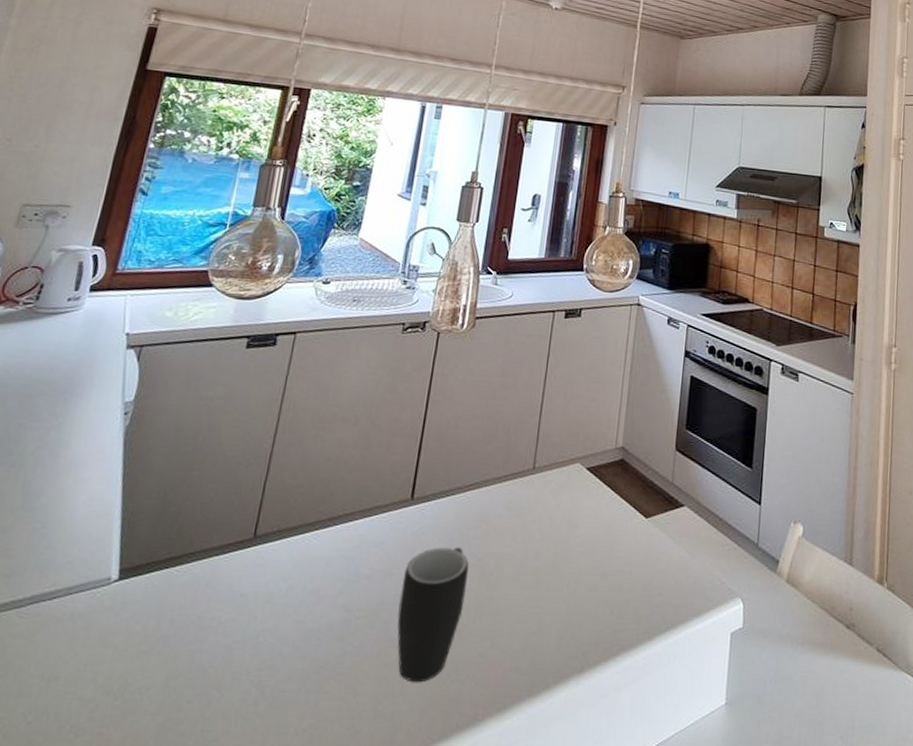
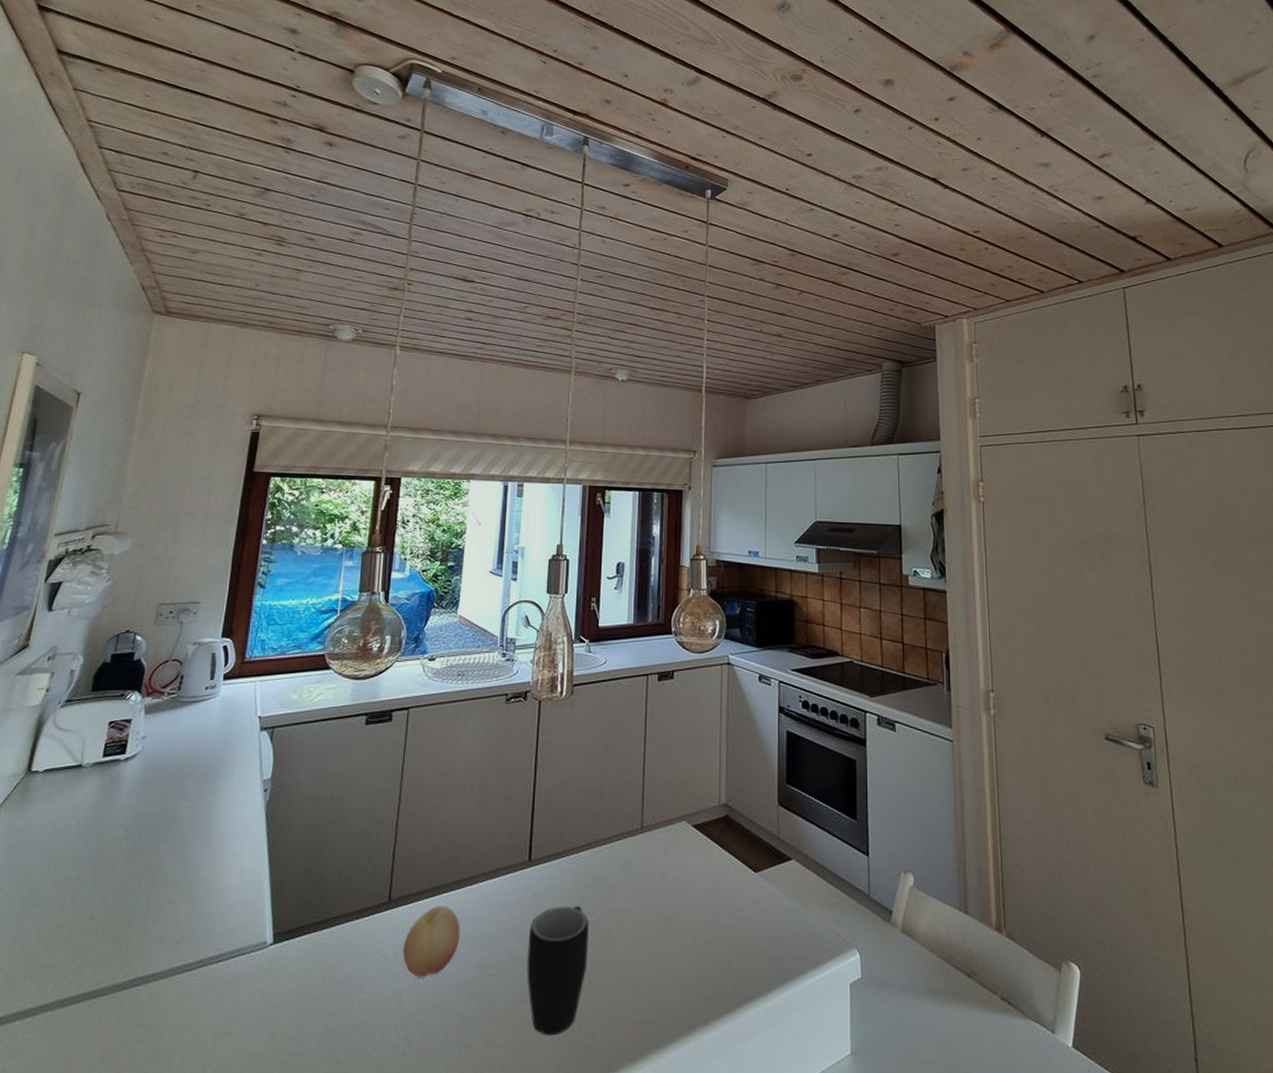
fruit: none [264,543,330,620] -> present [403,905,460,978]

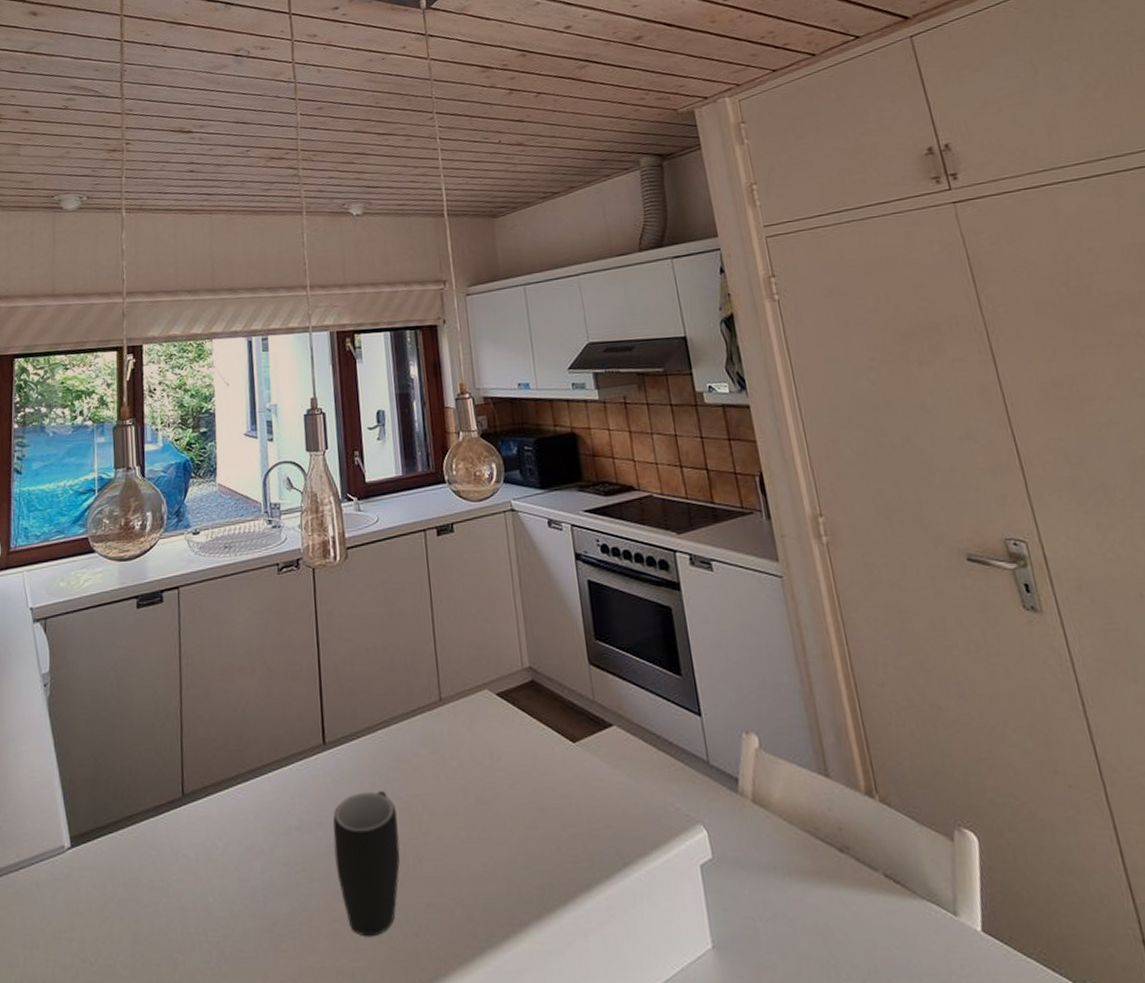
fruit: present [403,905,460,978] -> none [203,797,261,879]

